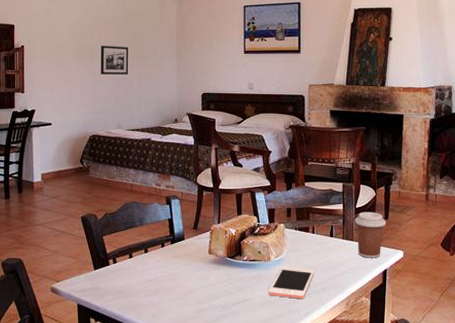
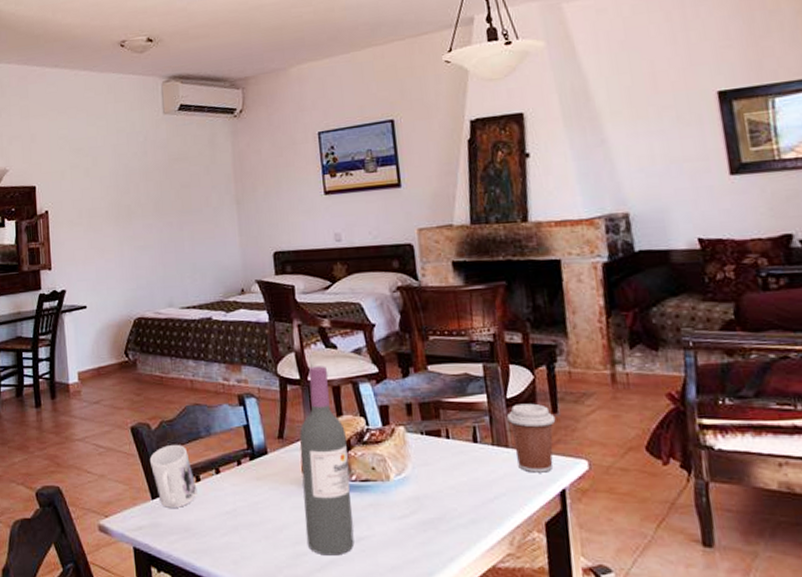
mug: none [94,230,130,276] -> present [149,444,198,508]
picture frame: present [100,46,129,74] -> none [139,200,177,239]
wine bottle: none [207,179,242,311] -> present [299,366,355,556]
cell phone: present [268,267,315,299] -> none [391,489,457,536]

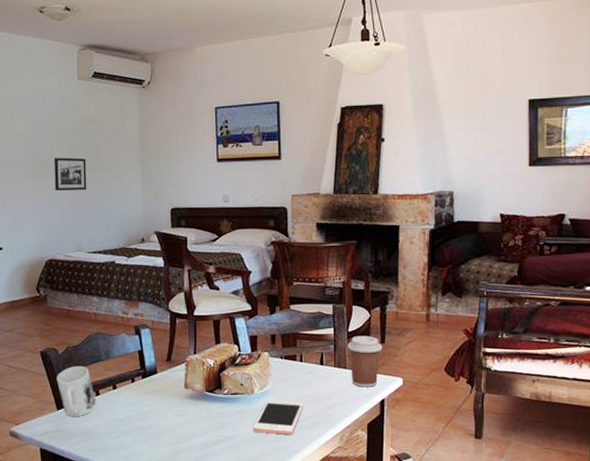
picture frame: none [139,200,177,239] -> present [54,157,87,191]
wine bottle: present [299,366,355,556] -> none [184,304,223,451]
cell phone: none [391,489,457,536] -> present [252,400,304,435]

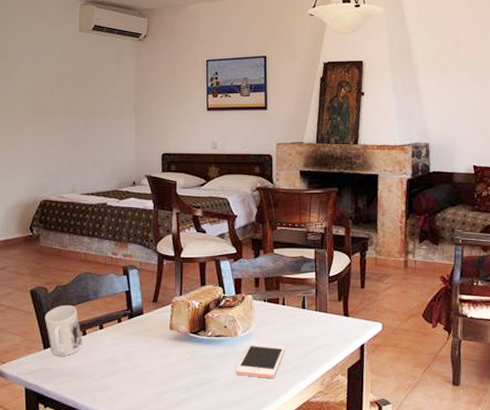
picture frame: present [54,157,87,191] -> none [52,104,83,134]
coffee cup: present [348,335,383,387] -> none [329,280,363,332]

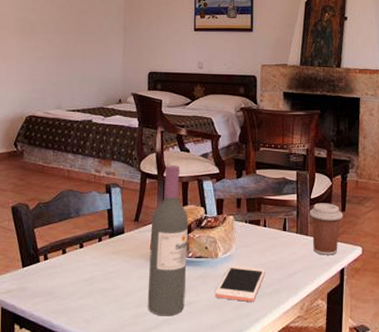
mug: present [44,304,83,356] -> none [24,222,62,275]
wine bottle: none [168,246,207,394] -> present [147,165,188,316]
coffee cup: none [329,280,363,332] -> present [310,203,343,255]

